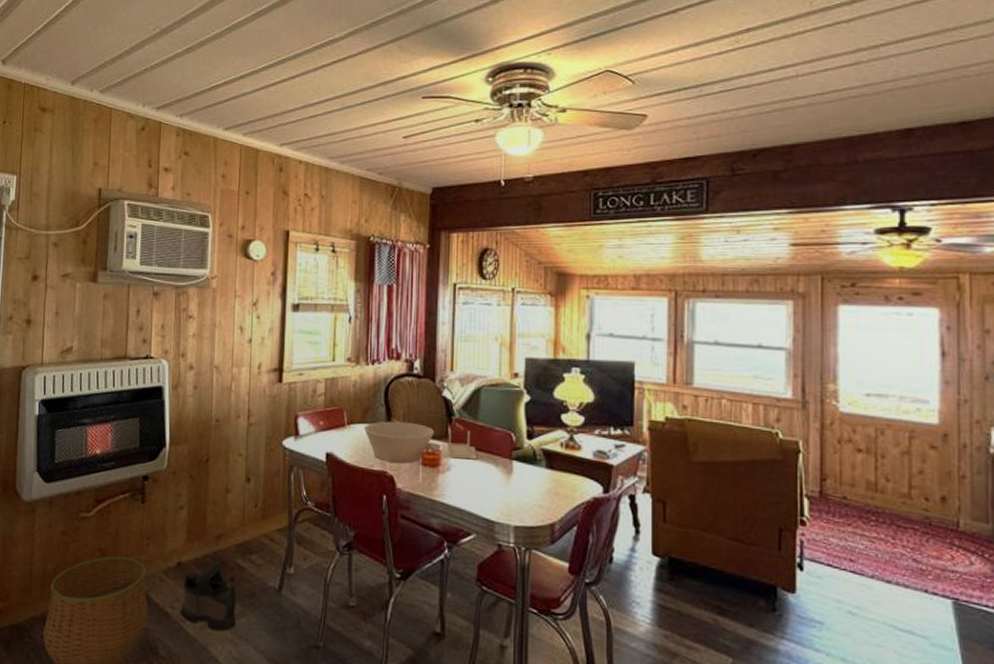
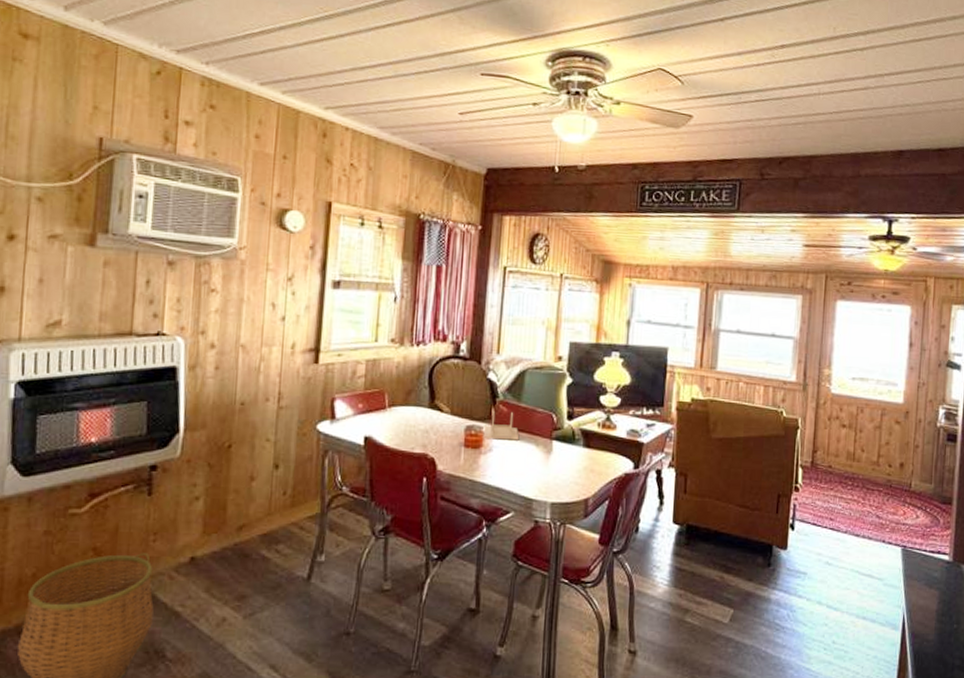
boot: present [181,561,237,632] -> none [194,553,261,627]
bowl: present [364,421,435,463] -> none [406,403,479,445]

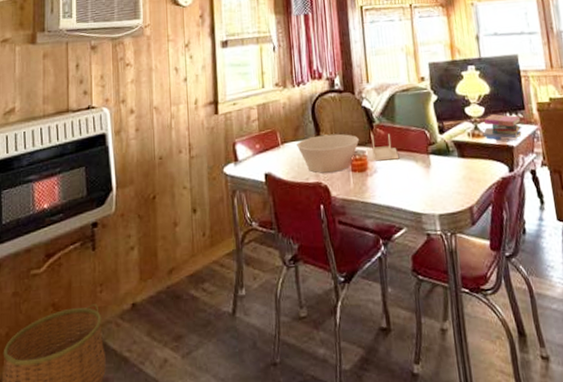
bowl: none [406,403,479,445] -> present [297,133,360,174]
books: none [614,407,656,438] -> present [483,114,522,142]

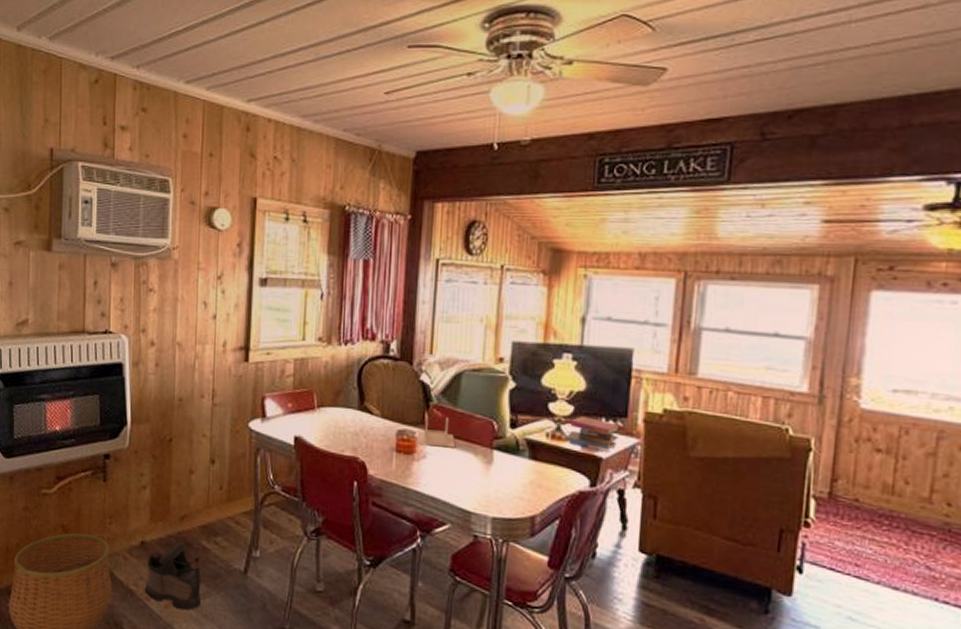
boot: none [139,295,194,367] -> present [145,542,202,610]
bowl: present [297,133,360,174] -> none [335,405,411,450]

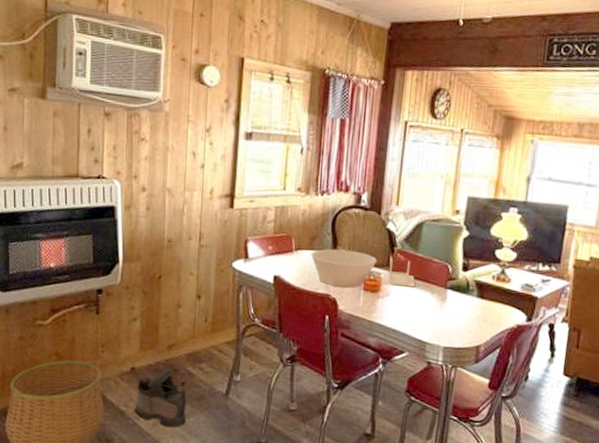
bowl: none [335,405,411,450] -> present [311,249,378,288]
books: present [565,416,618,453] -> none [508,262,552,293]

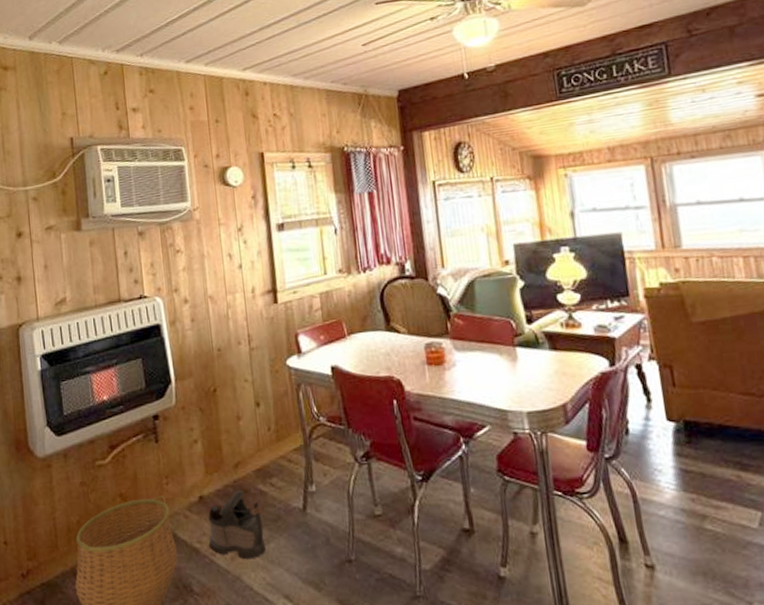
bowl: present [311,249,378,288] -> none [365,324,436,367]
napkin holder: present [382,258,416,288] -> none [443,324,481,355]

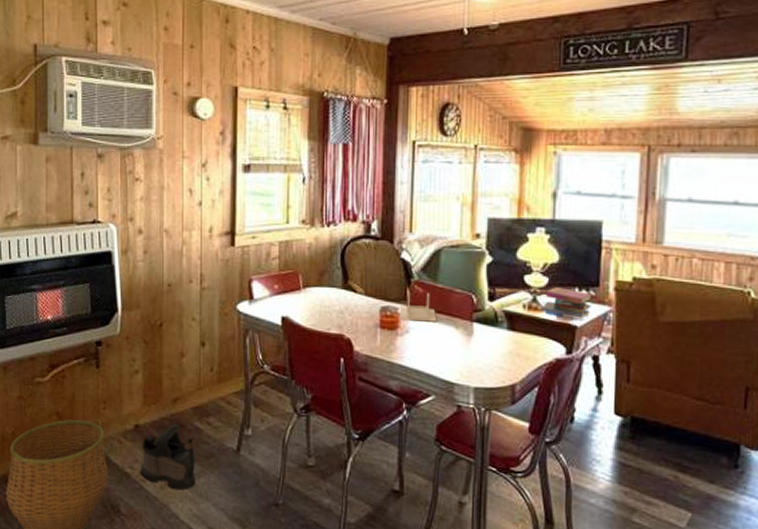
napkin holder: none [443,324,481,355] -> present [399,291,437,322]
books: none [578,301,626,333] -> present [541,287,591,321]

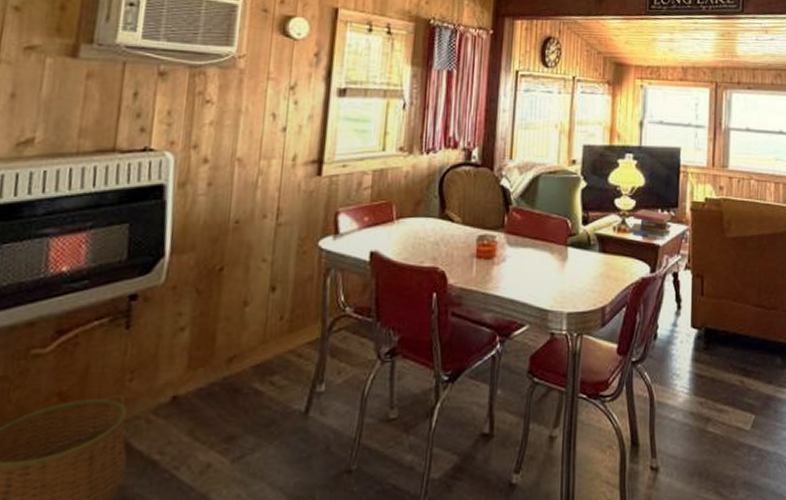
boot: present [141,423,195,490] -> none [174,388,253,473]
napkin holder: present [399,291,437,322] -> none [496,218,534,249]

